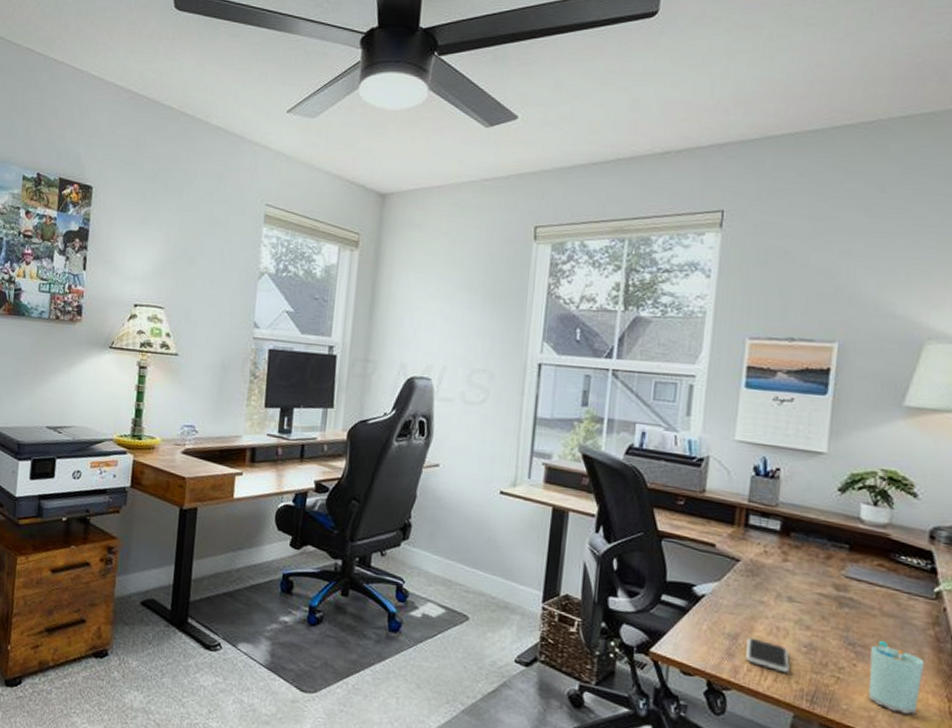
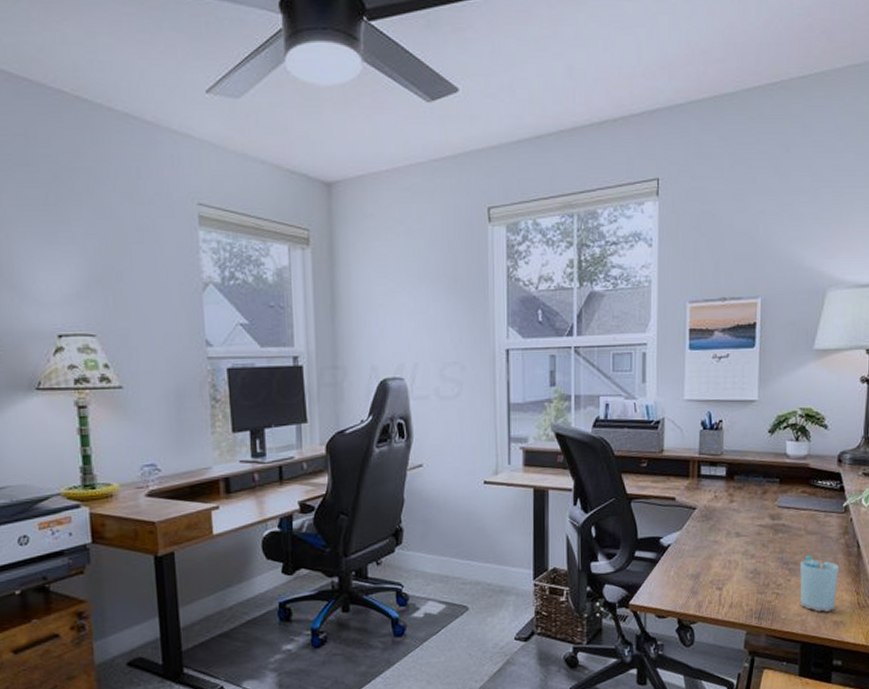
smartphone: present [745,637,790,673] -> none [707,574,740,599]

